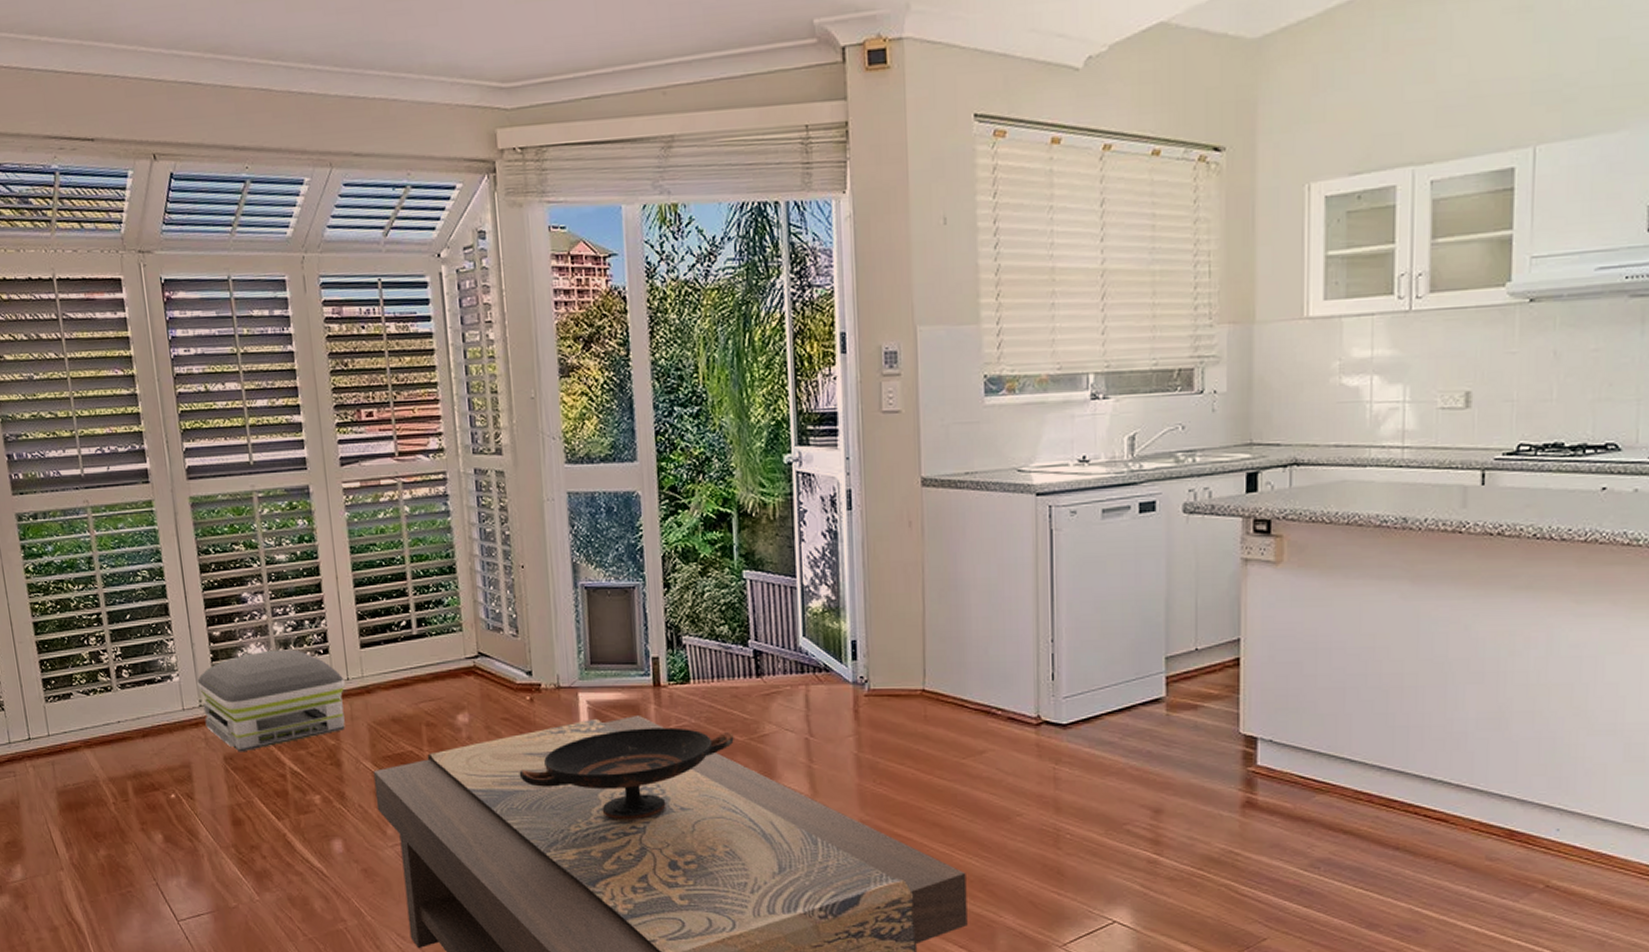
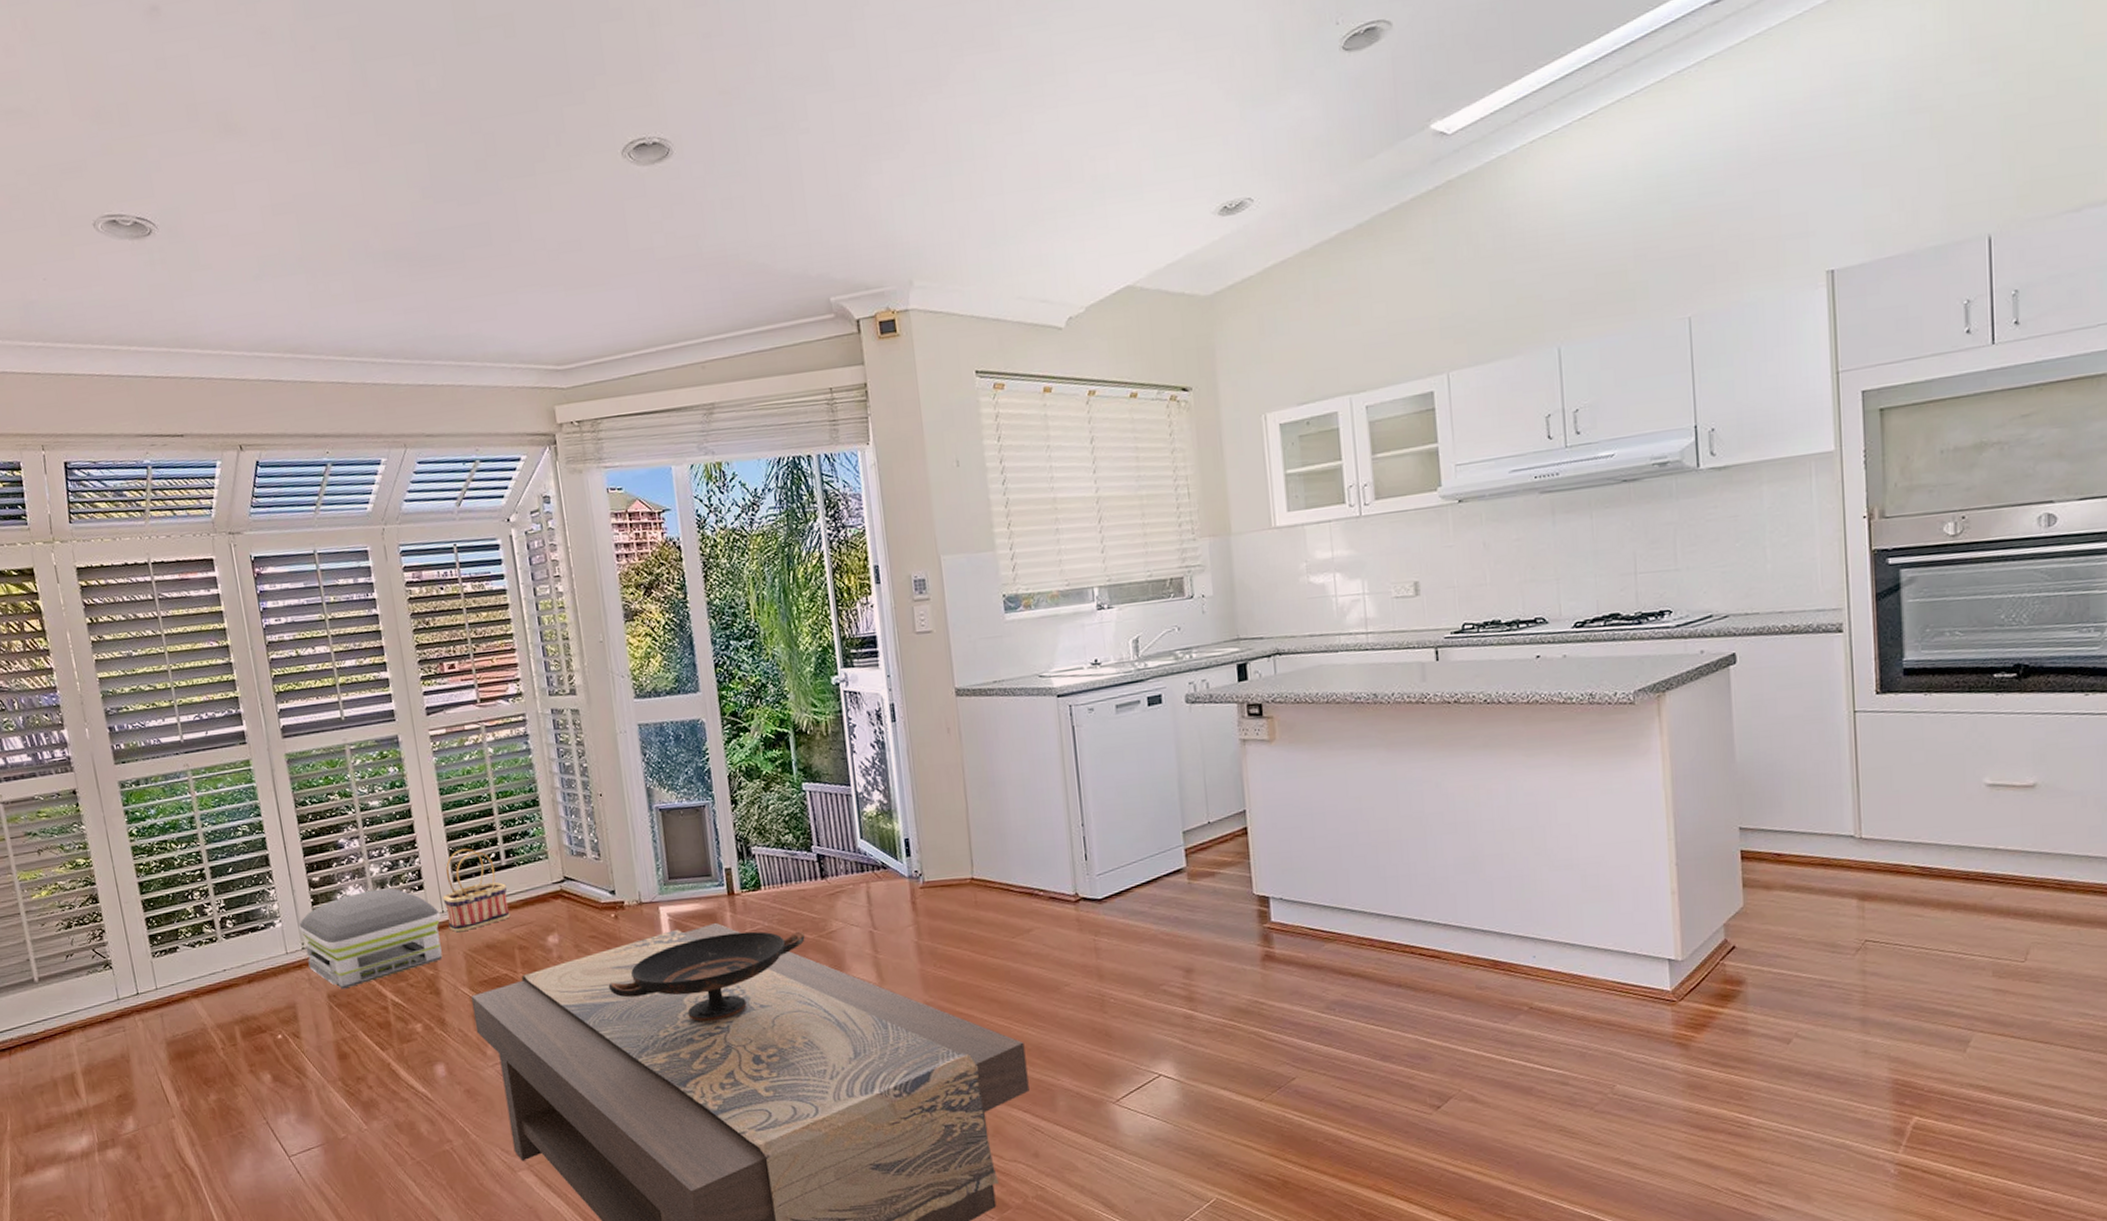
basket: none [348,613,419,703] -> present [443,848,510,933]

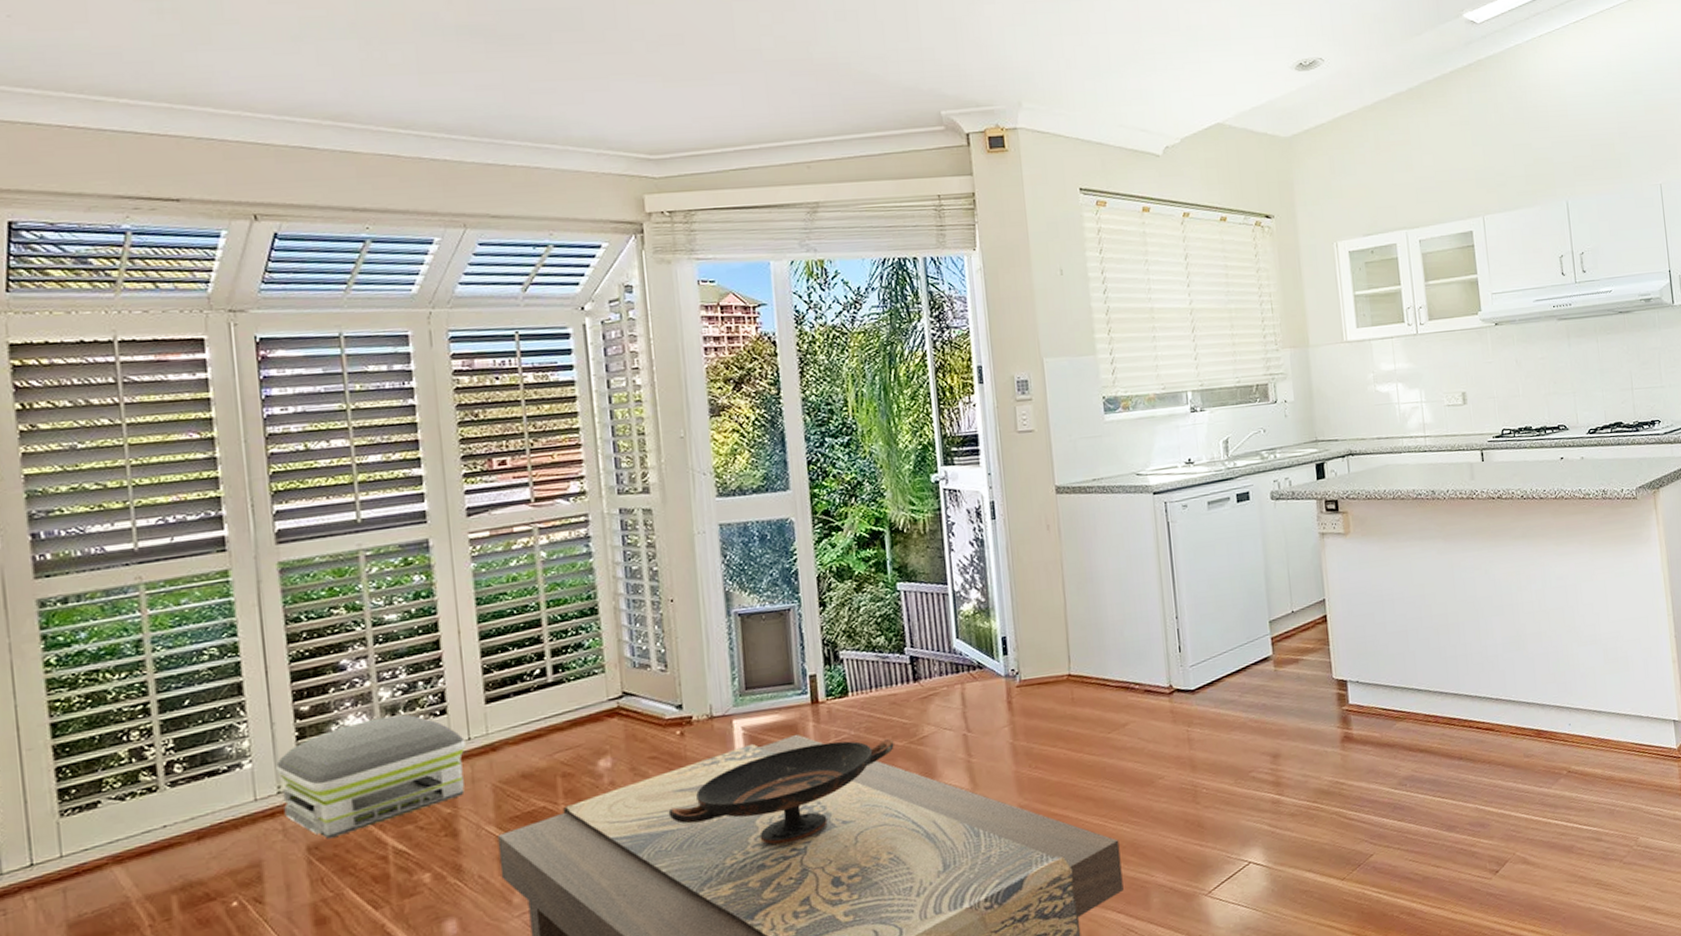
basket: present [443,848,510,933] -> none [470,664,554,762]

